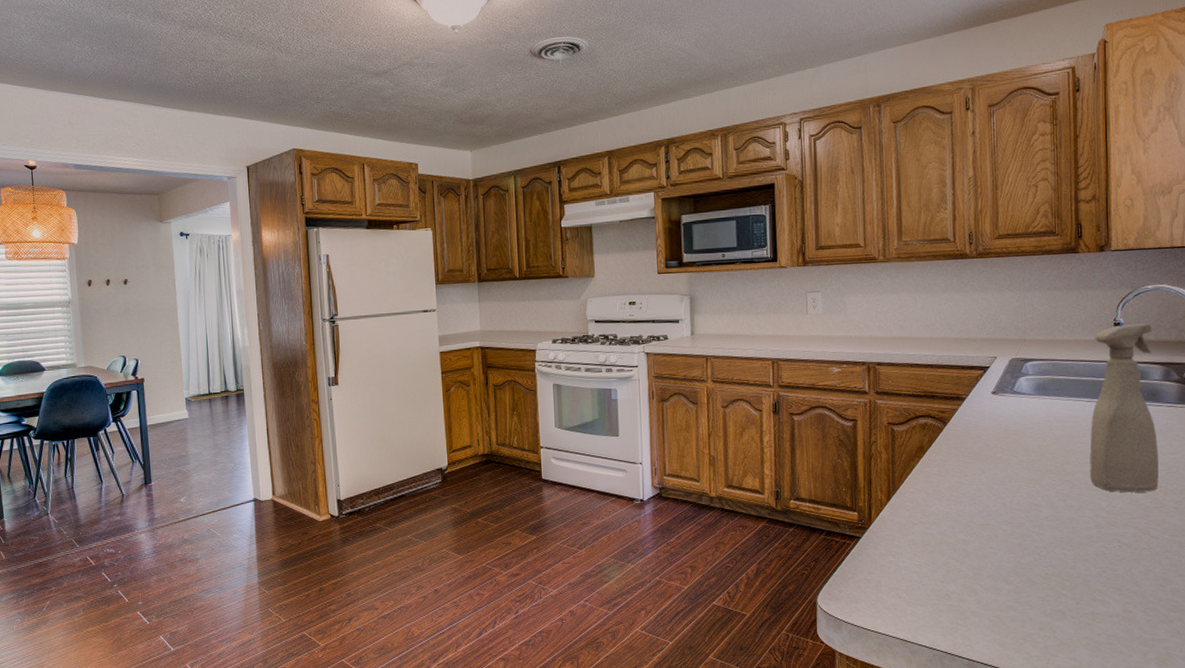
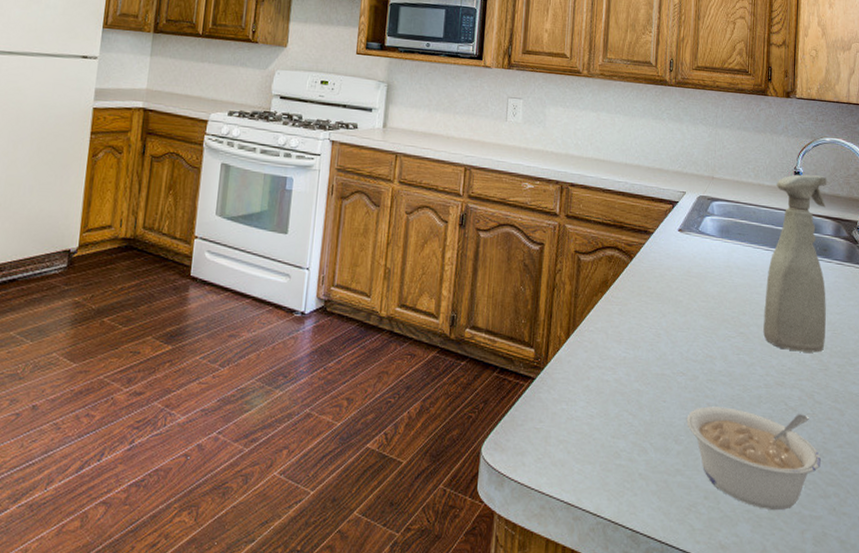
legume: none [1015,548,1161,637] -> present [686,406,821,511]

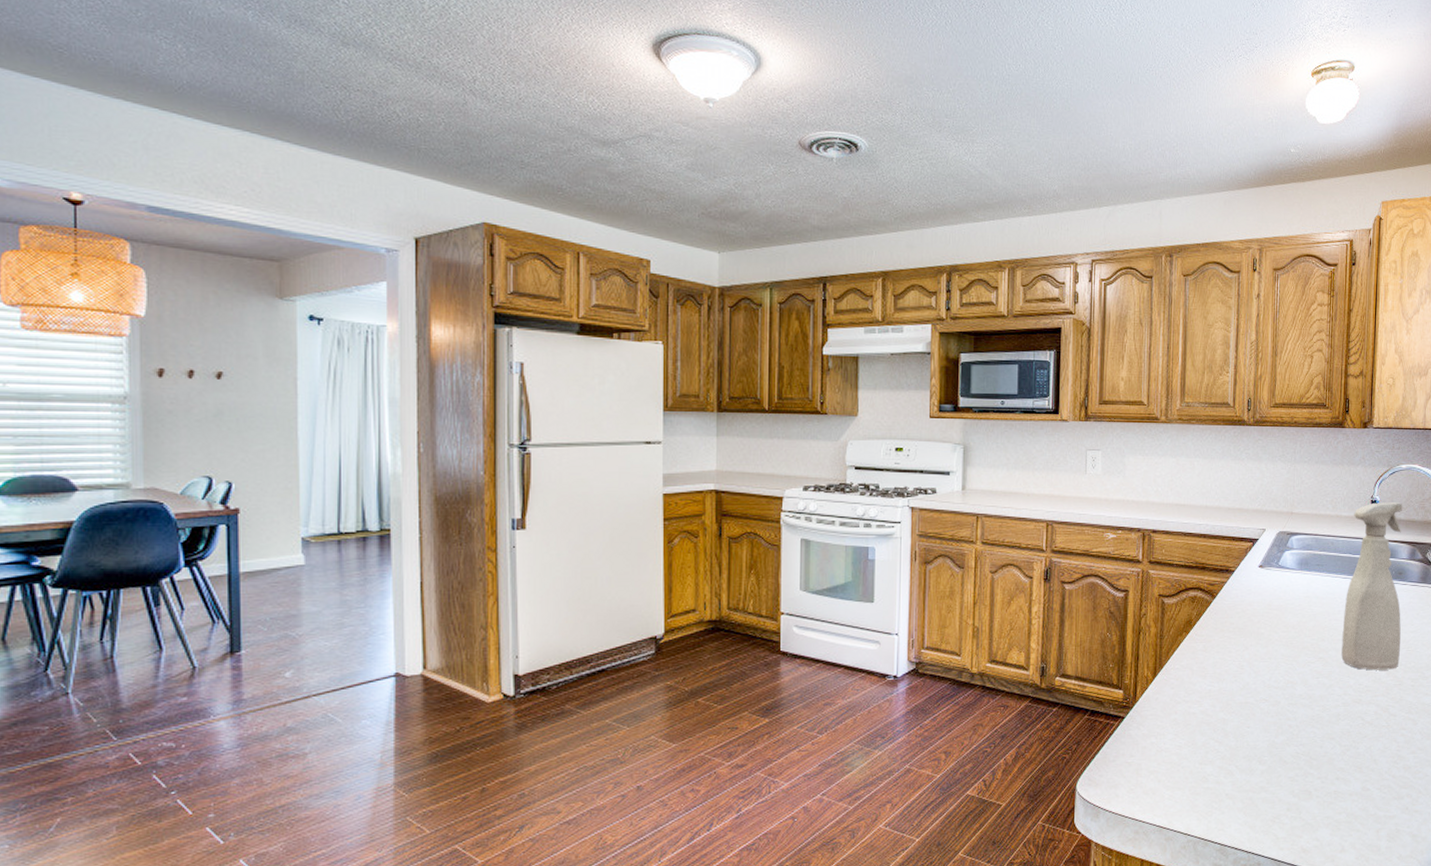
legume: present [686,406,821,511] -> none [1269,727,1395,815]

